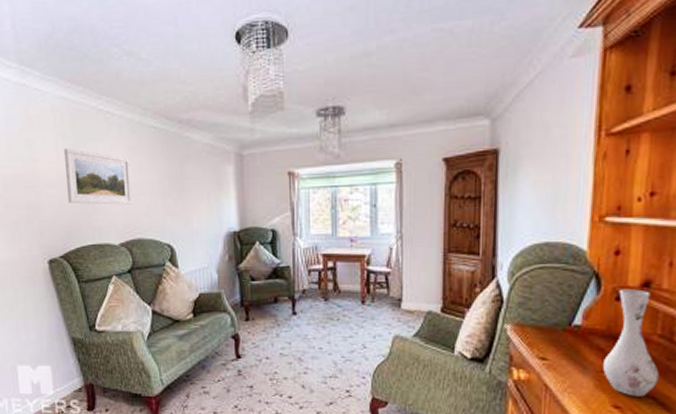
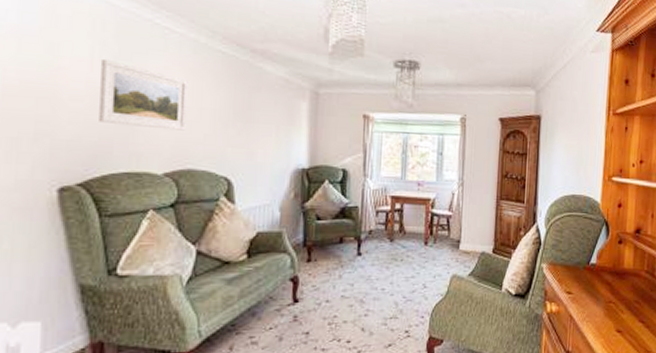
vase: present [603,289,659,397] -> none [610,234,646,322]

